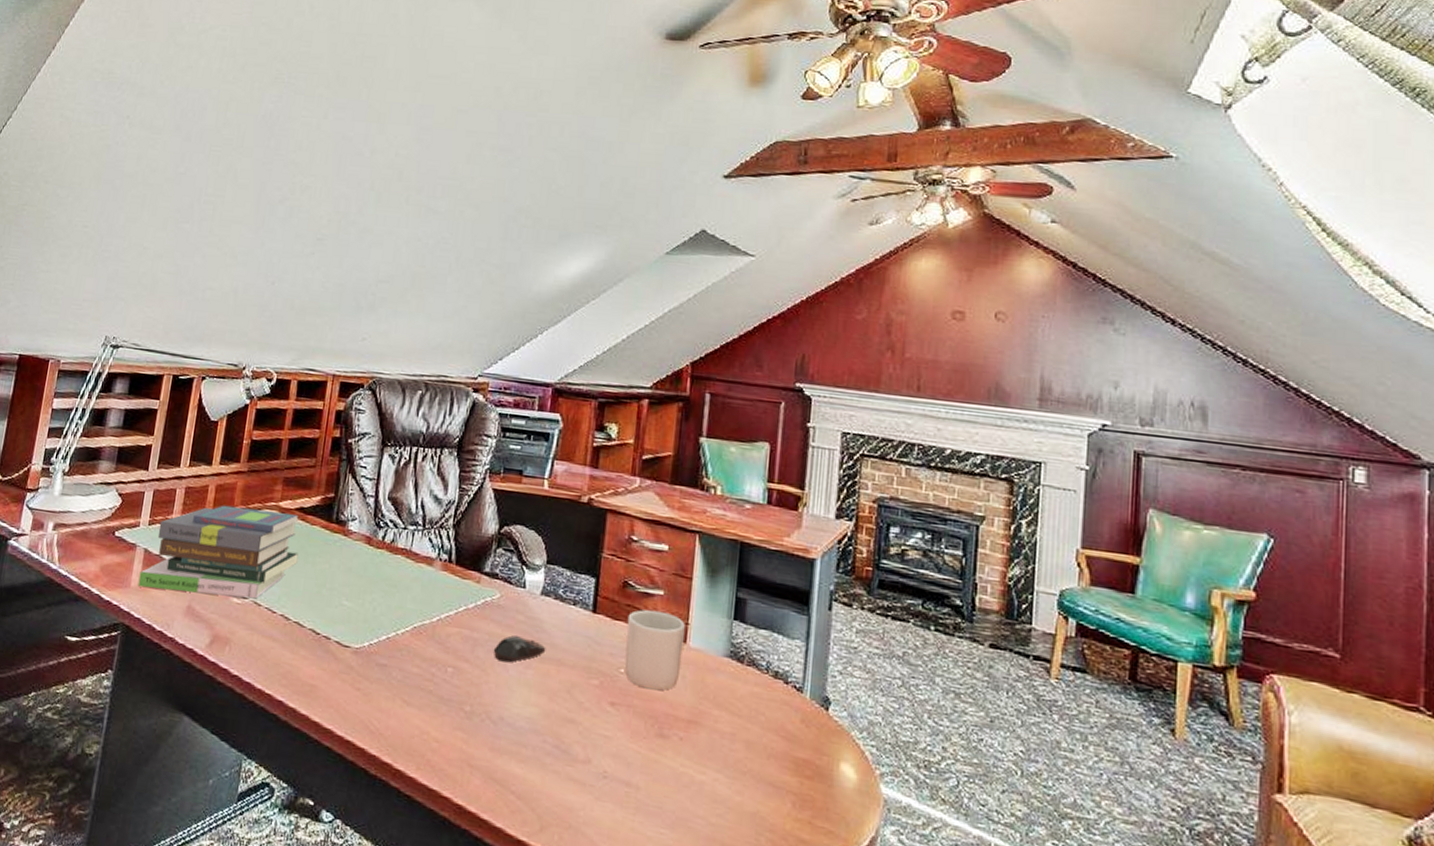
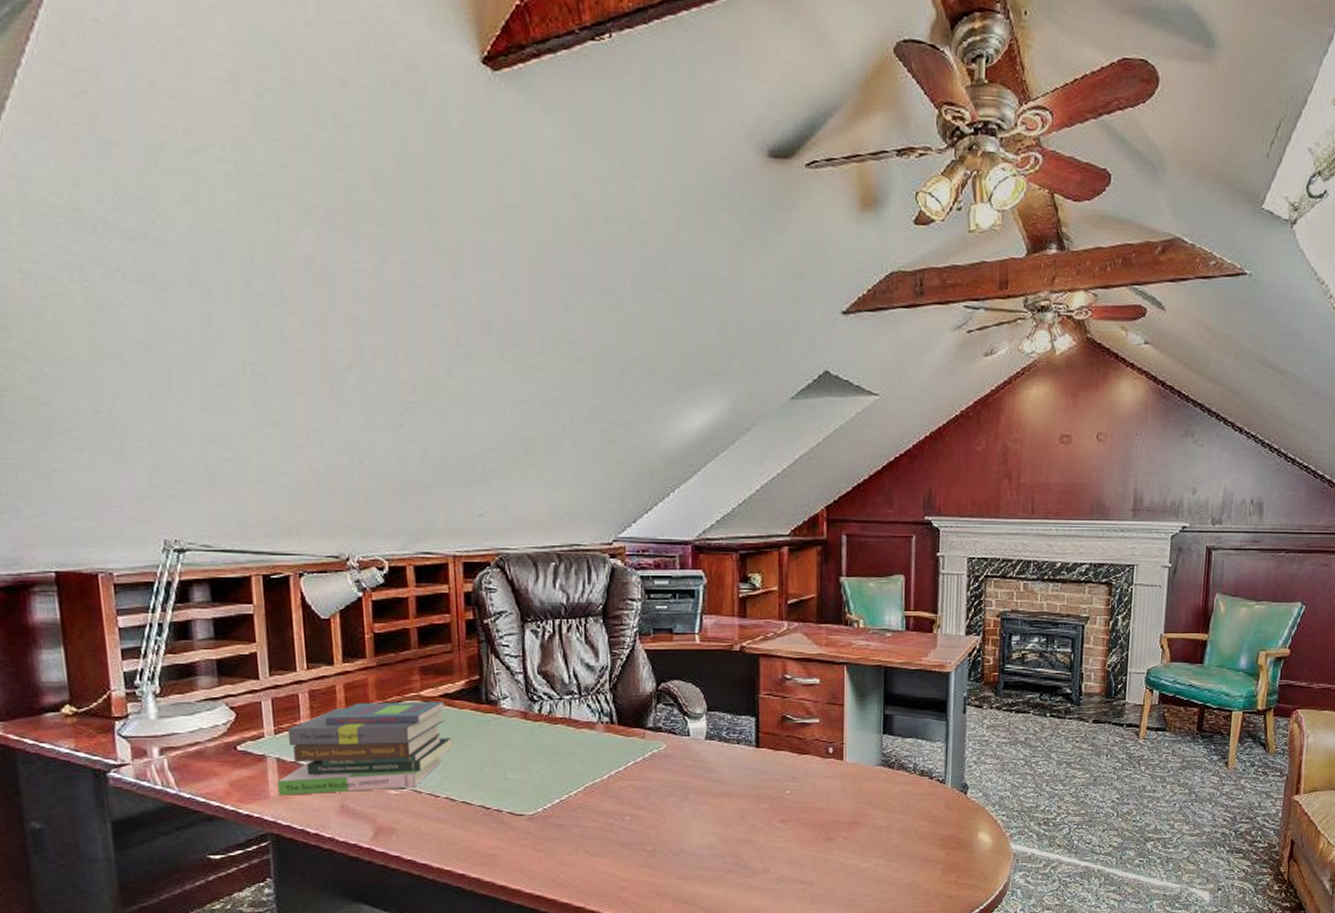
computer mouse: present [493,634,546,662] -> none [666,778,717,803]
mug: present [624,609,685,691] -> none [788,736,841,803]

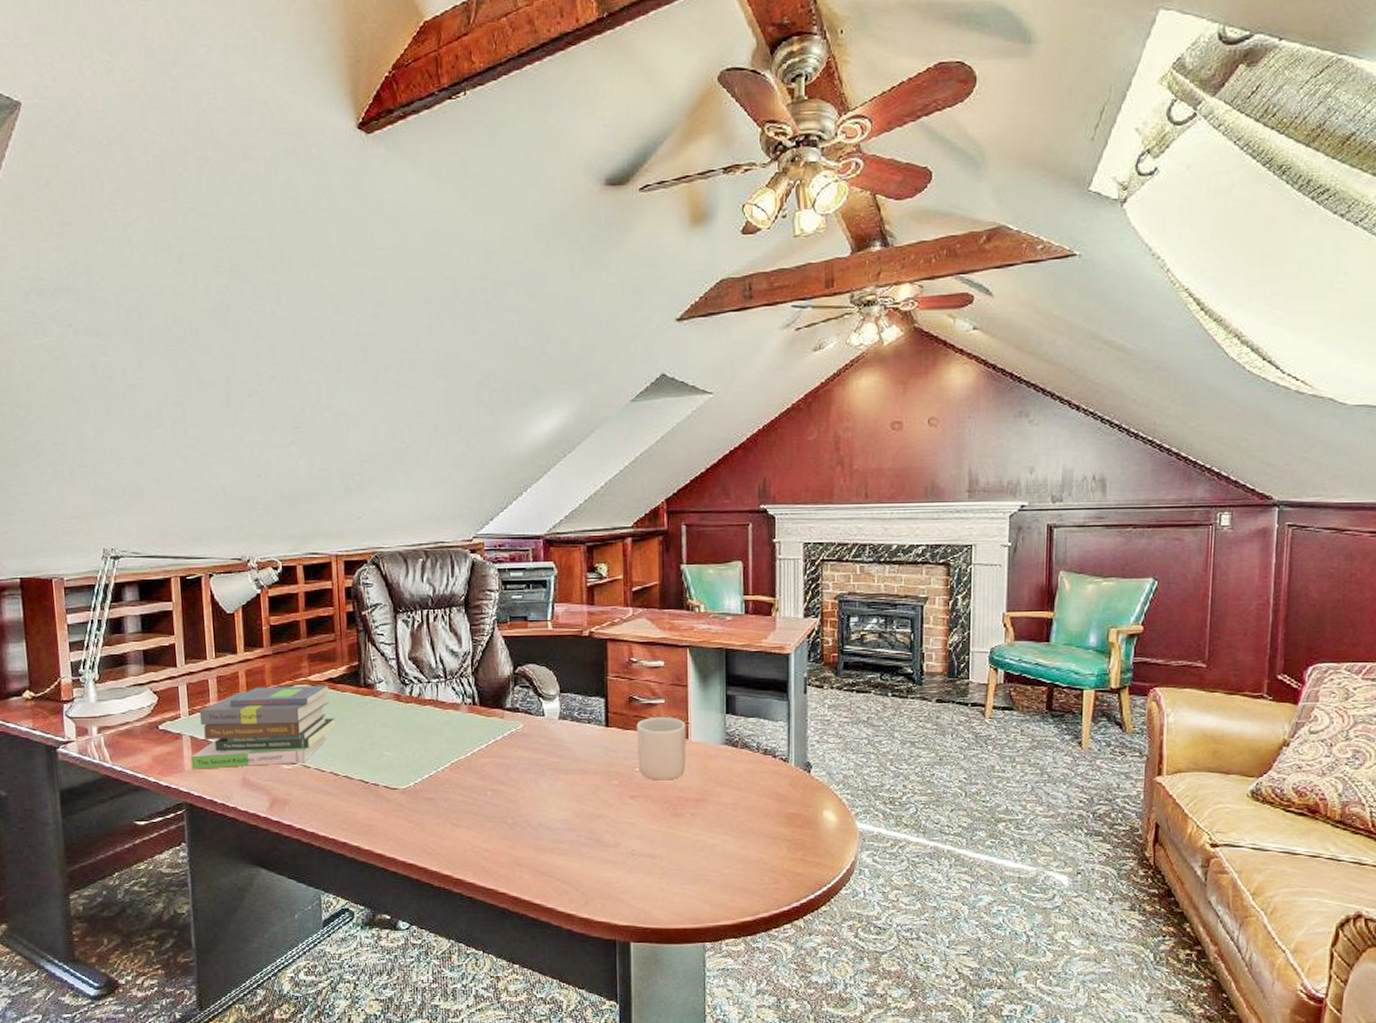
mug: none [788,736,841,803] -> present [636,716,686,780]

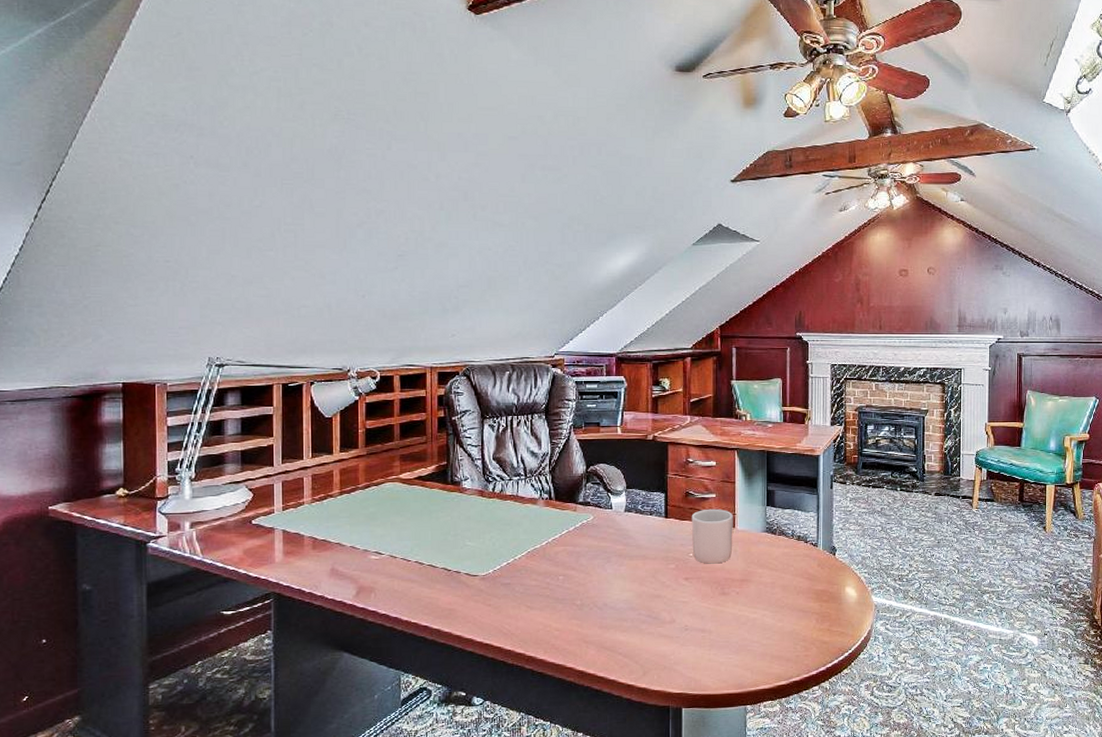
books: present [190,686,336,769] -> none [281,483,423,561]

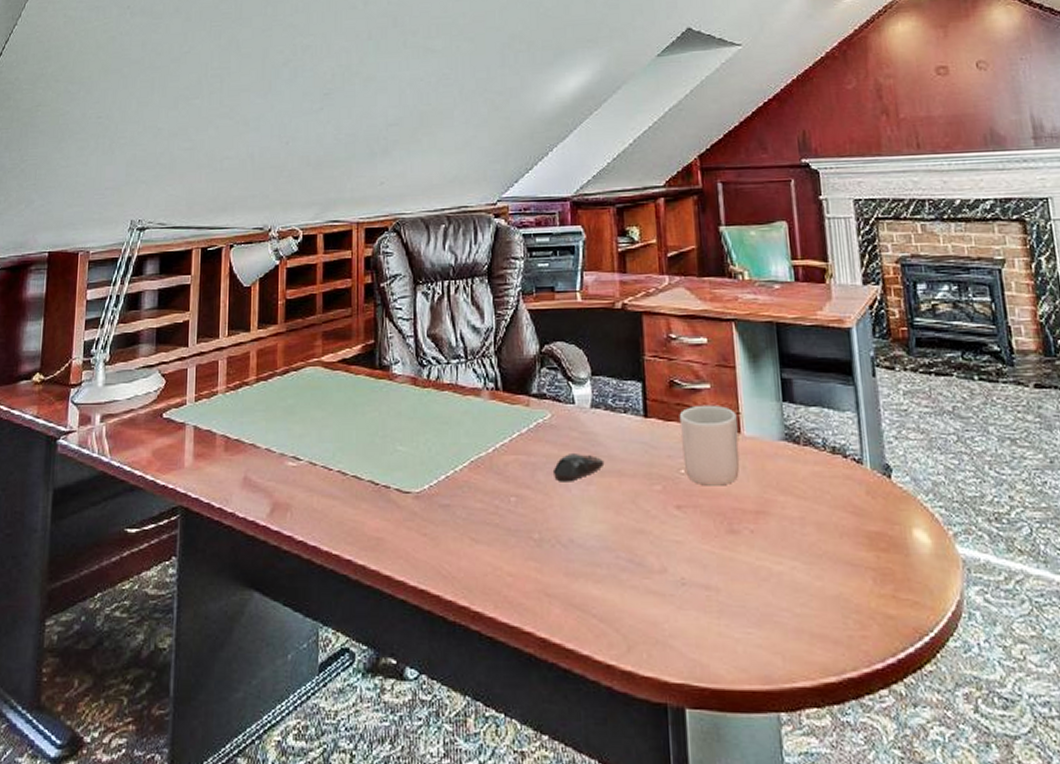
computer mouse: none [593,543,633,565] -> present [552,452,605,482]

